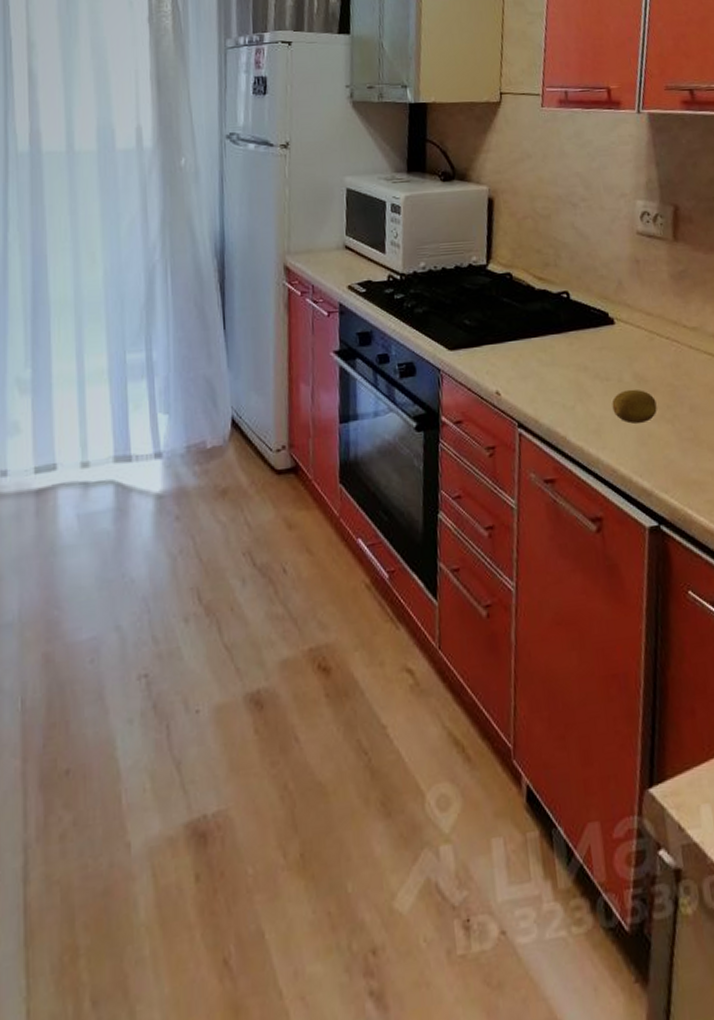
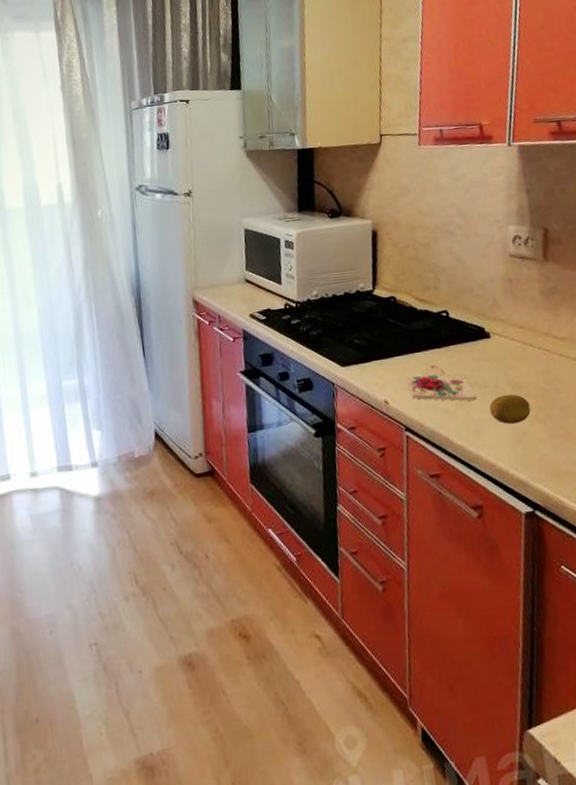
cutting board: none [521,352,599,396] -> present [407,364,477,401]

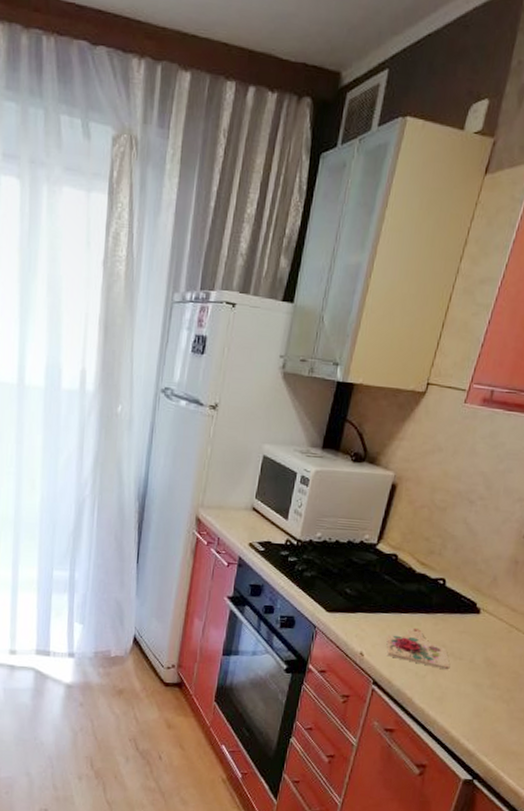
fruit: present [489,394,531,424] -> none [458,670,499,699]

